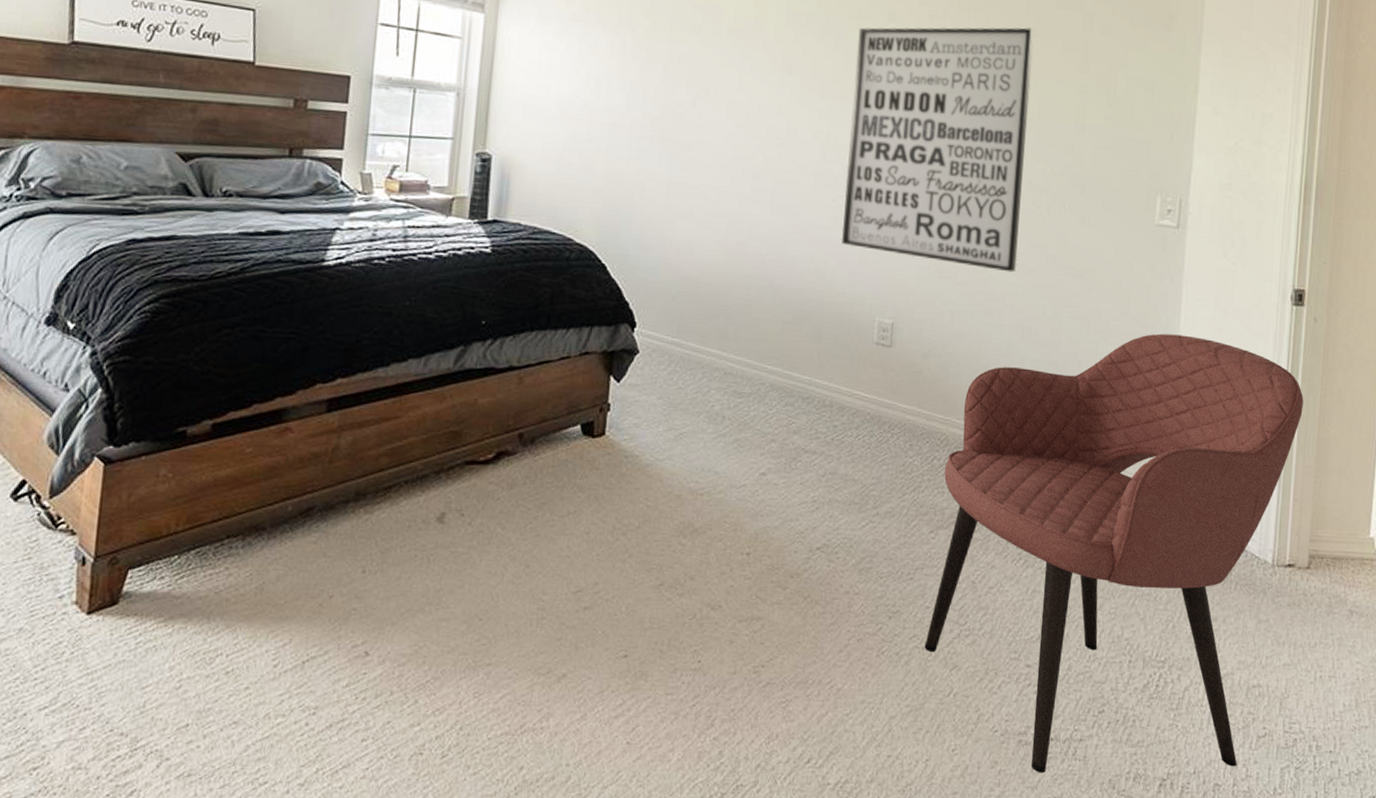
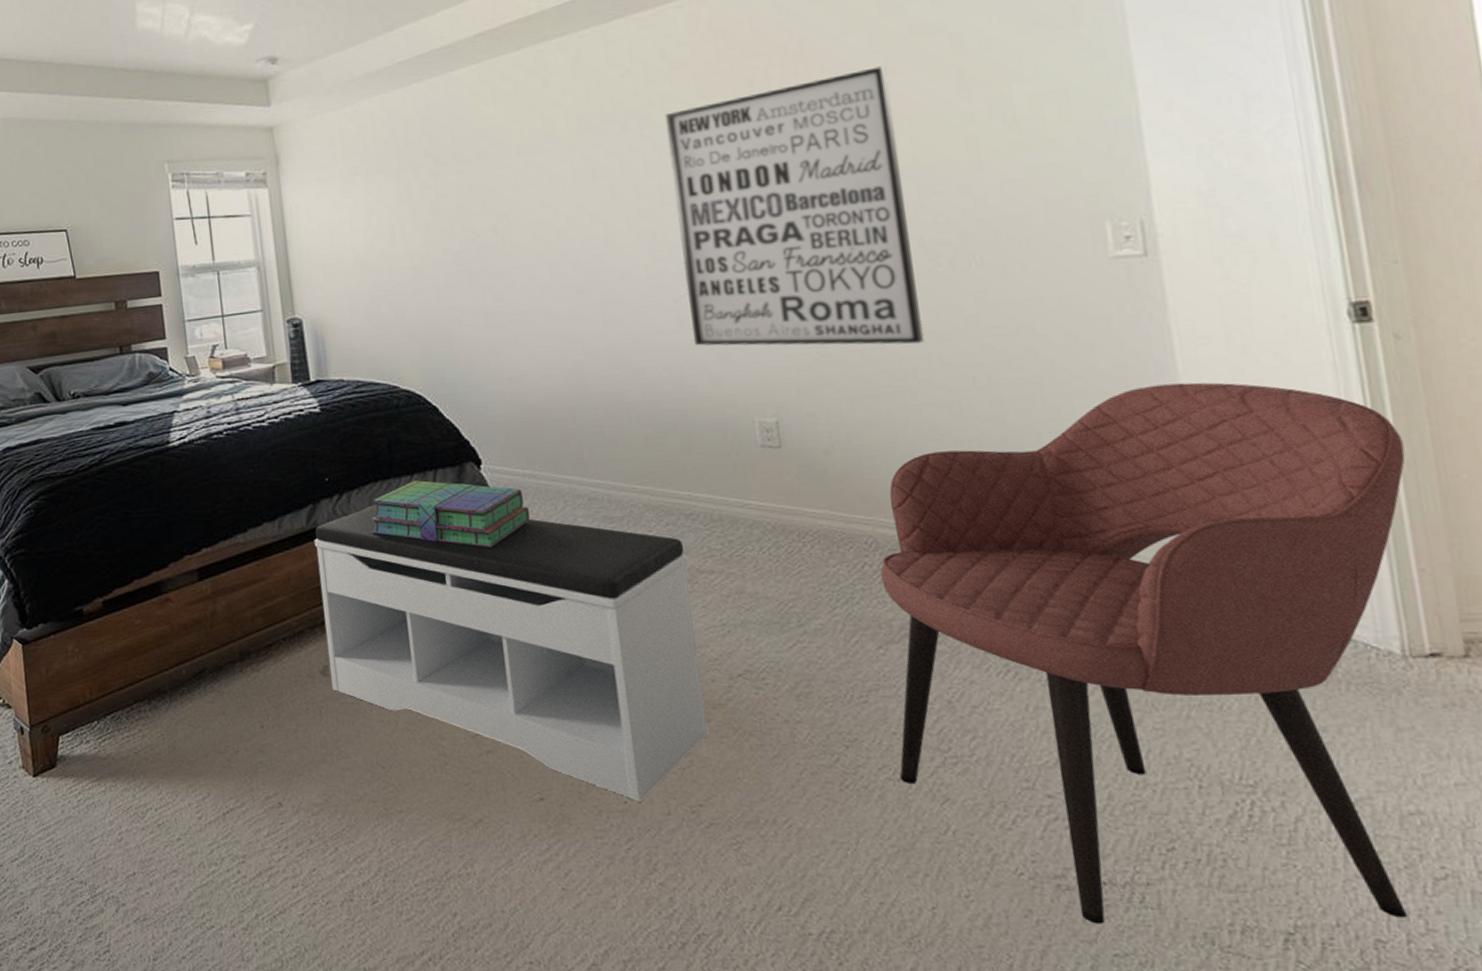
bench: none [445,353,796,661] -> present [314,504,707,802]
stack of books: none [517,335,671,410] -> present [370,480,531,548]

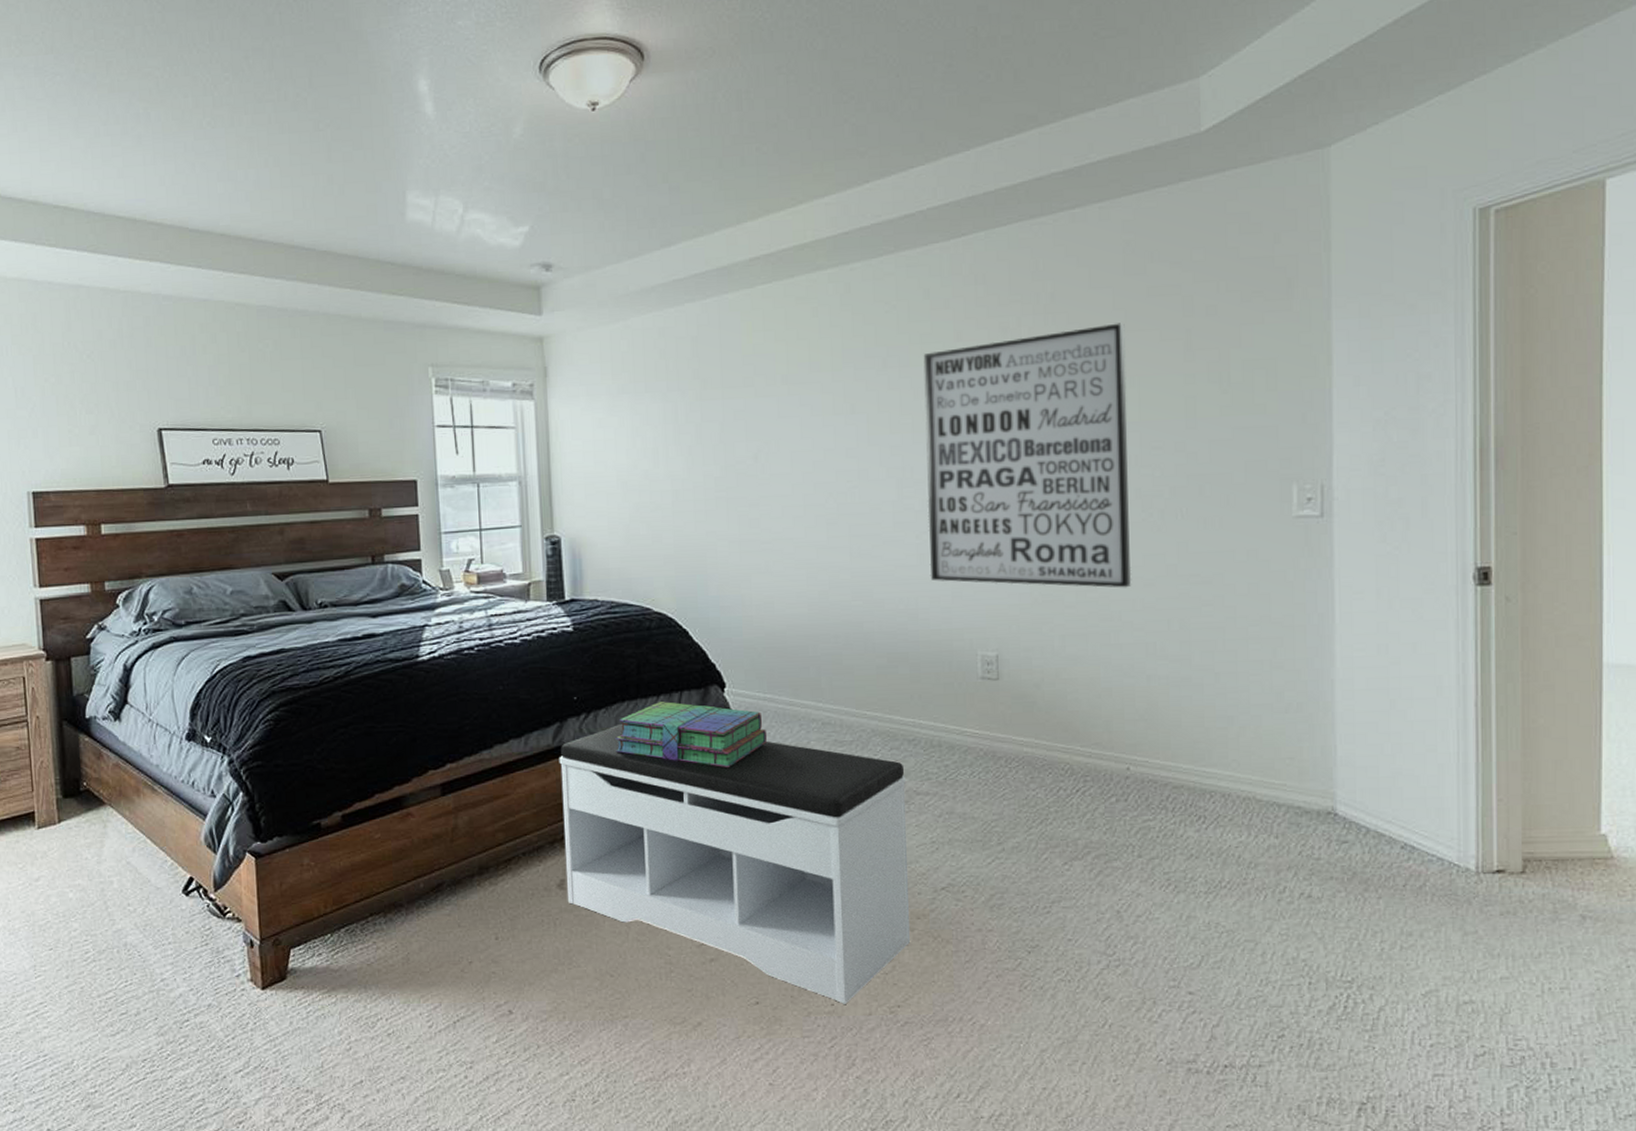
armchair: present [880,382,1408,924] -> none [1070,632,1500,1101]

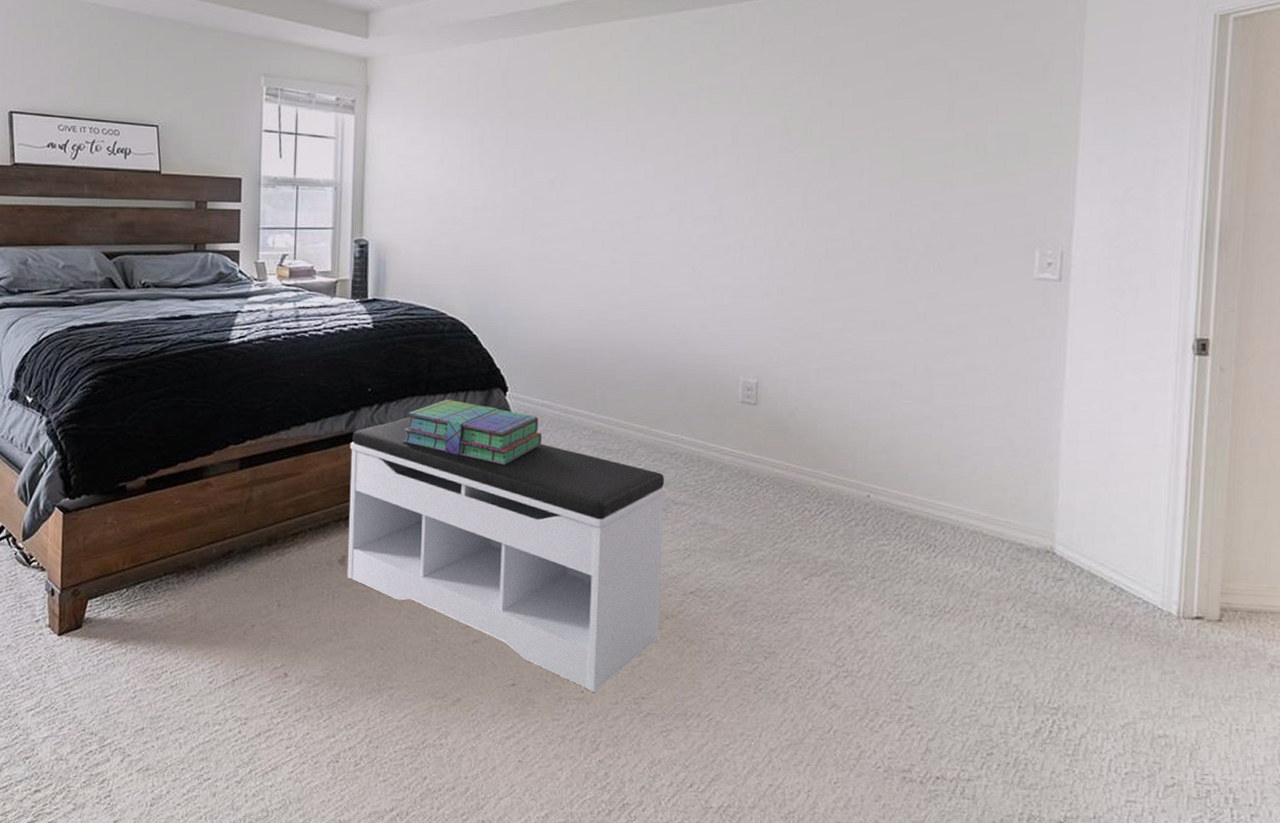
wall art: present [923,323,1132,588] -> none [701,90,895,331]

